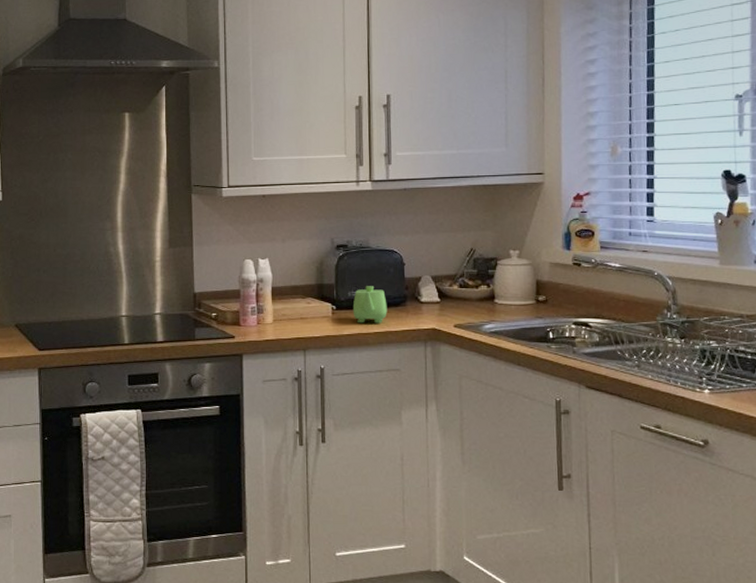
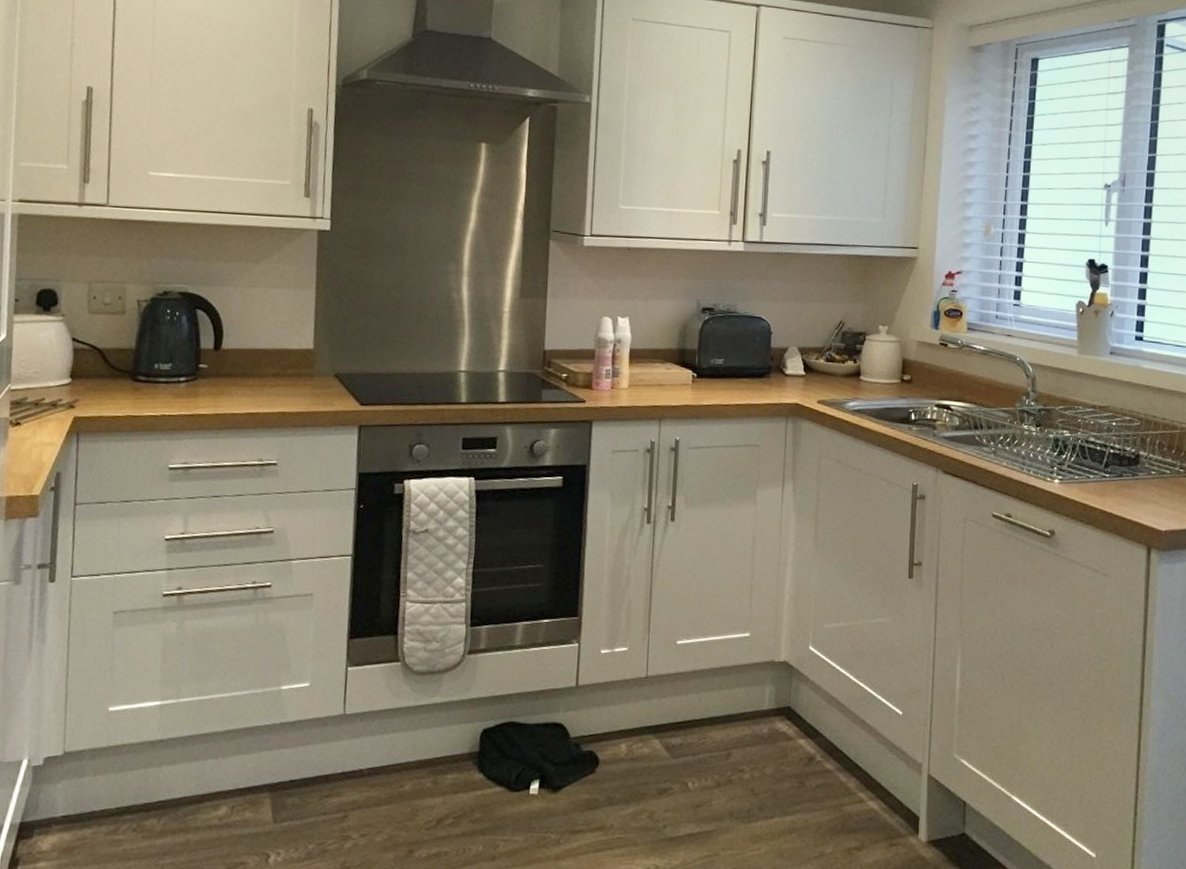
teapot: present [352,286,387,324] -> none [714,354,751,395]

